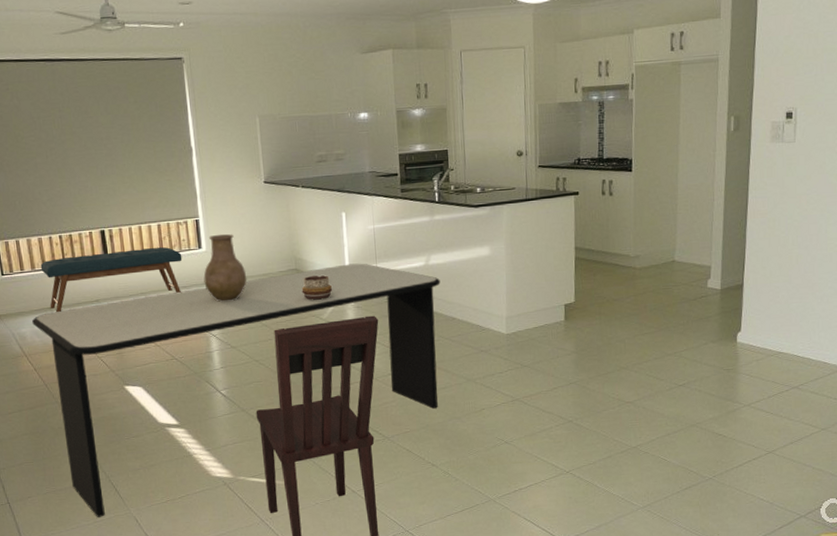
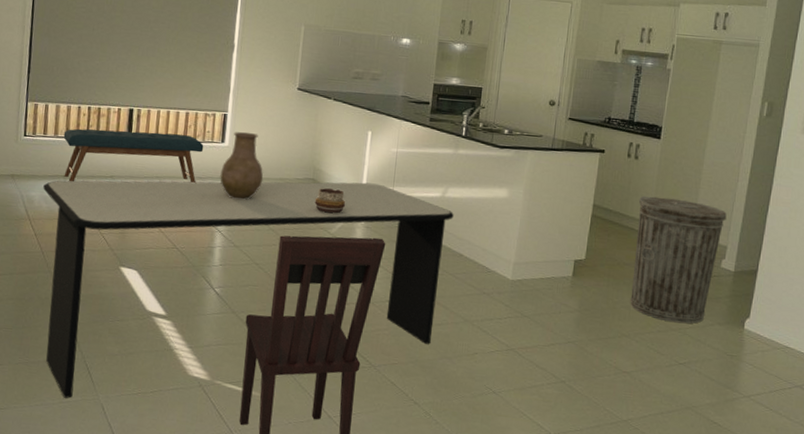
trash can: none [618,227,707,348] -> present [630,195,727,324]

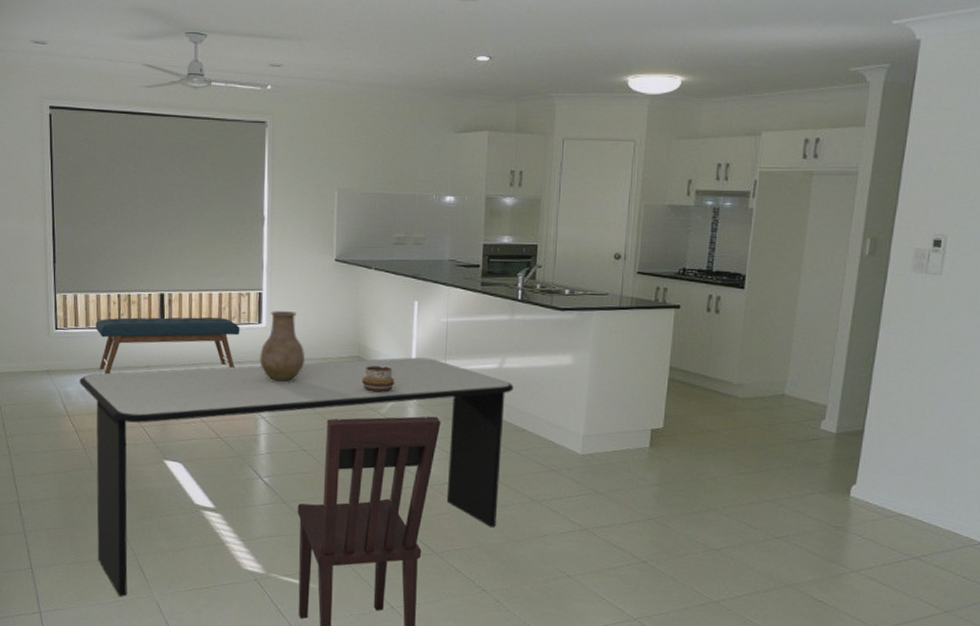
trash can: present [630,195,727,324] -> none [716,353,826,494]

